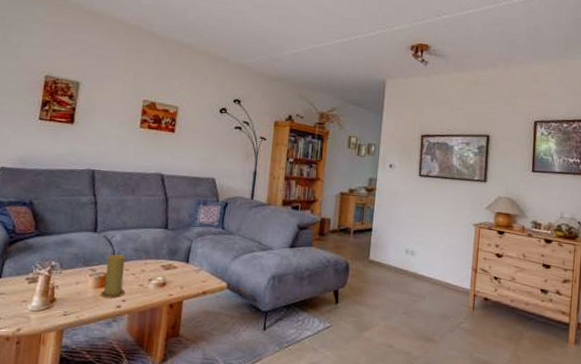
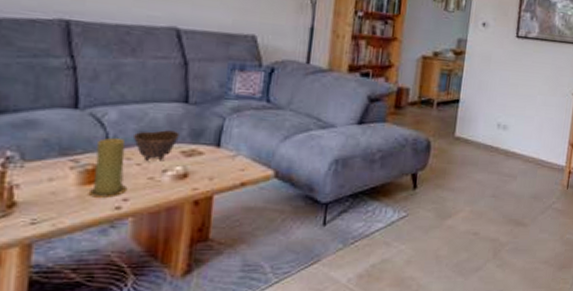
bowl: none [131,249,161,272] -> present [134,130,180,161]

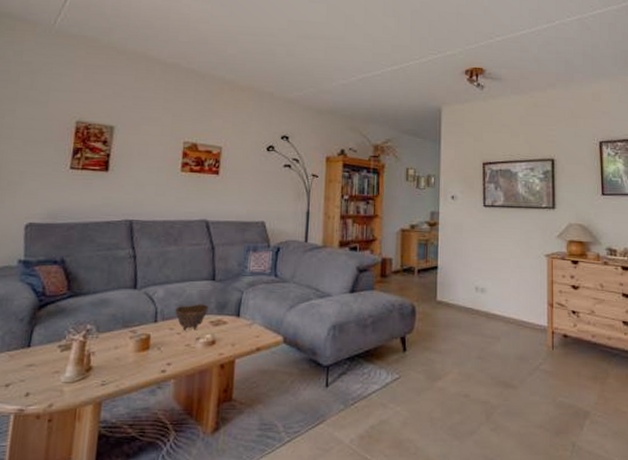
candle: present [88,138,128,198] -> none [142,312,171,362]

